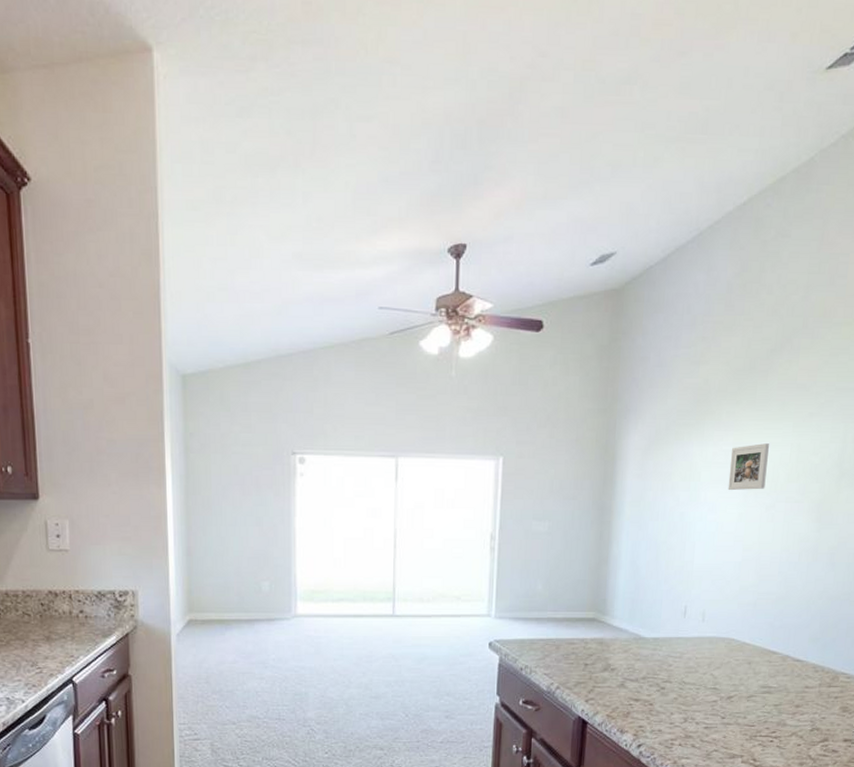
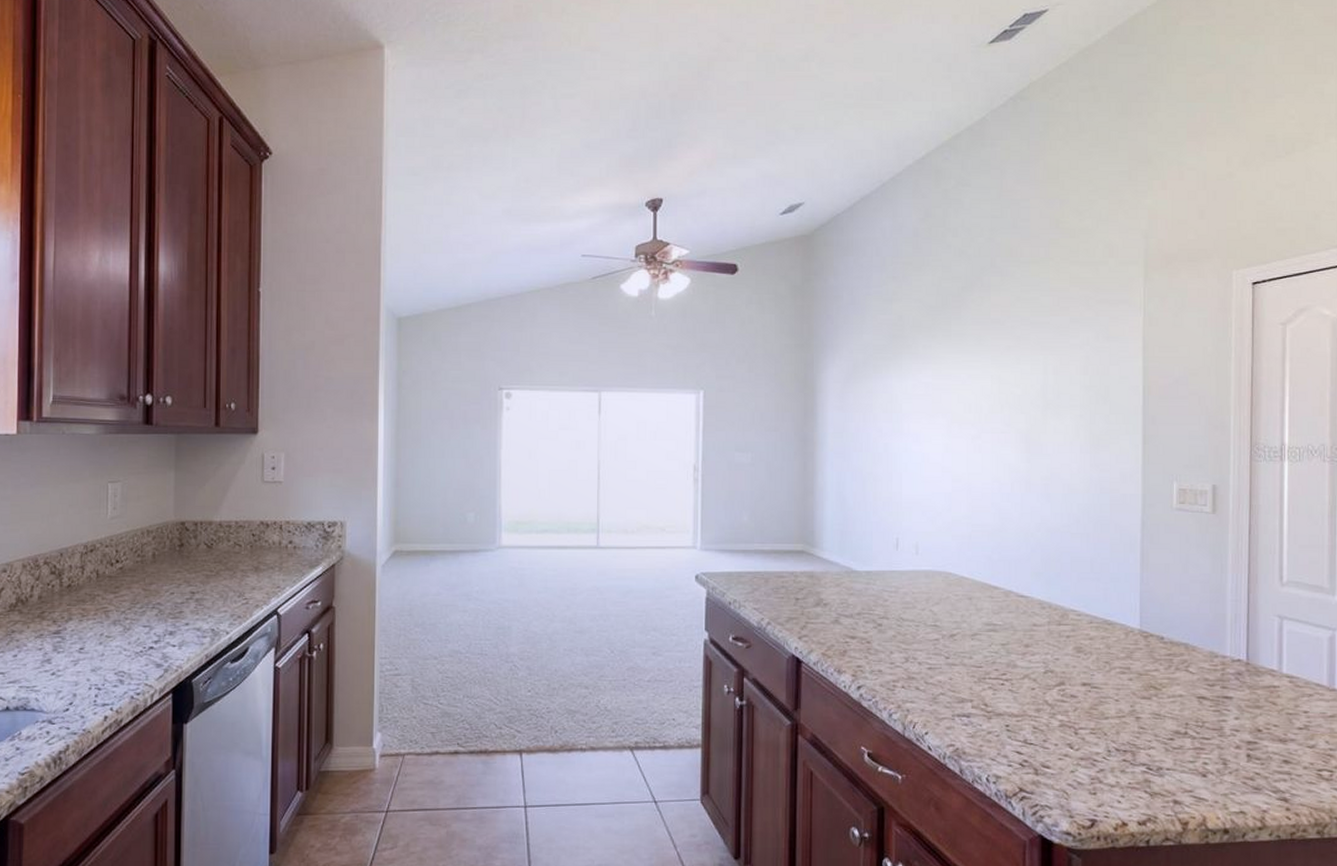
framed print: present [728,443,769,491] -> none [931,376,969,422]

